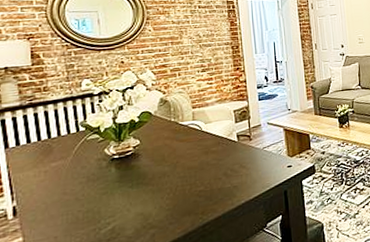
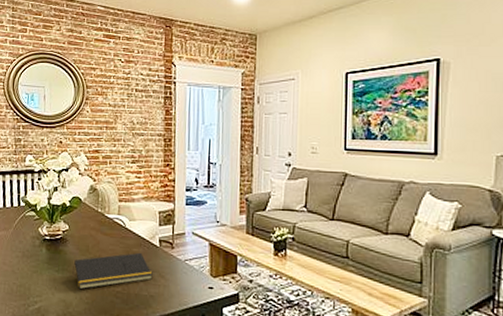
notepad: none [149,150,234,199] -> present [72,252,153,290]

